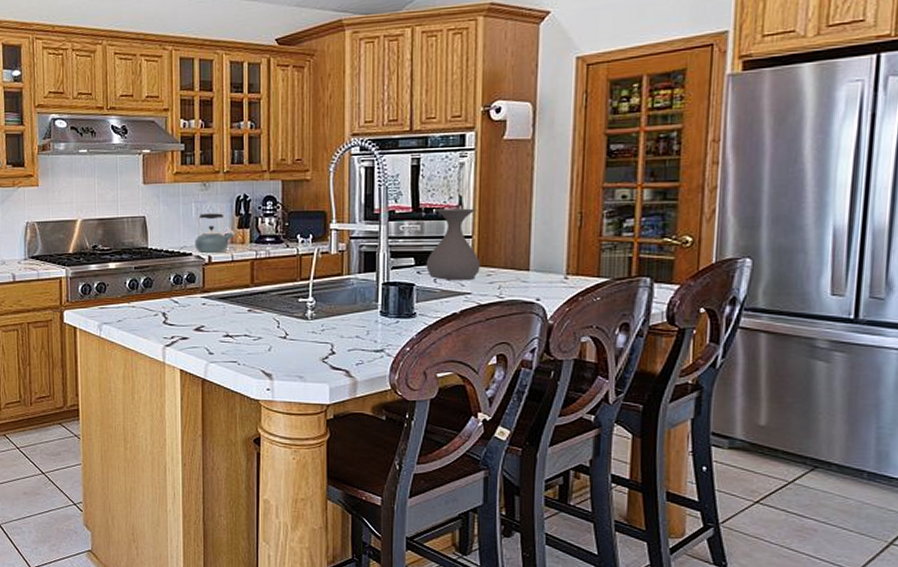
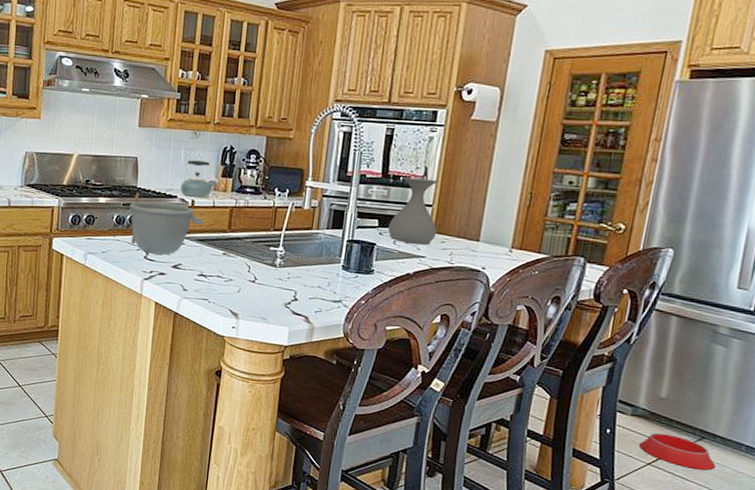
cooking pot: none [131,253,224,318] -> present [118,192,204,255]
pet bowl: none [742,465,836,504] -> present [638,432,716,471]

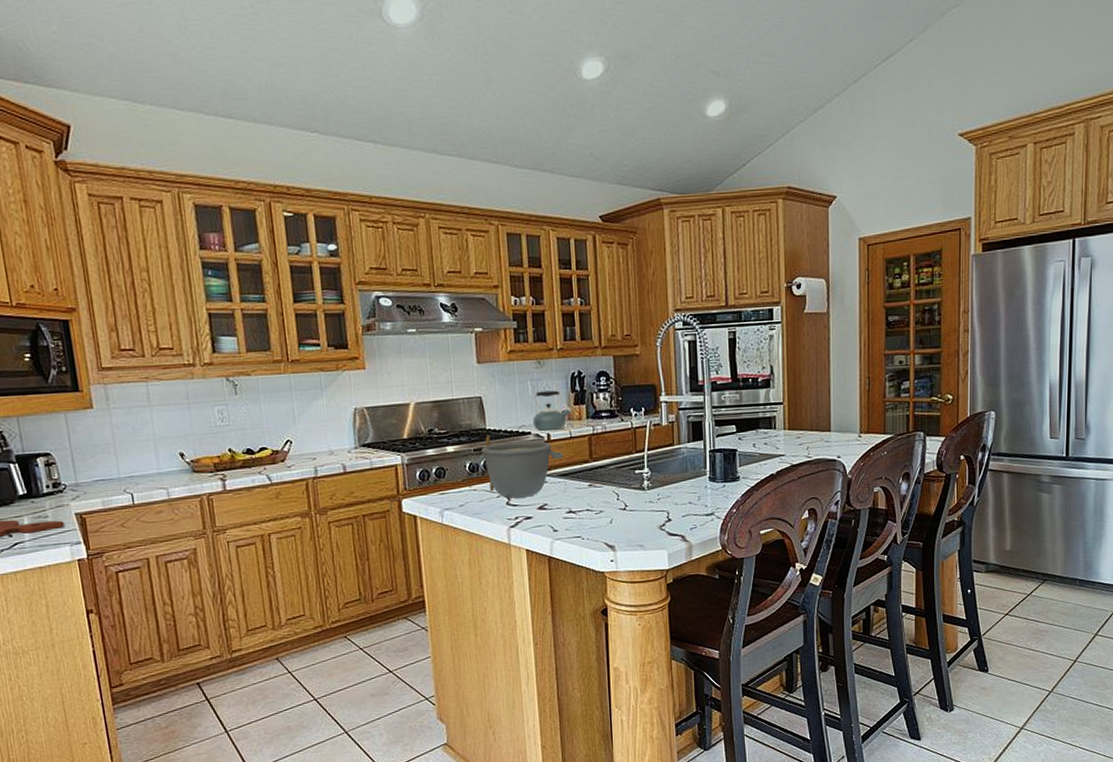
vase: present [388,177,440,245] -> none [746,377,791,444]
pet bowl: present [638,432,716,471] -> none [995,582,1059,611]

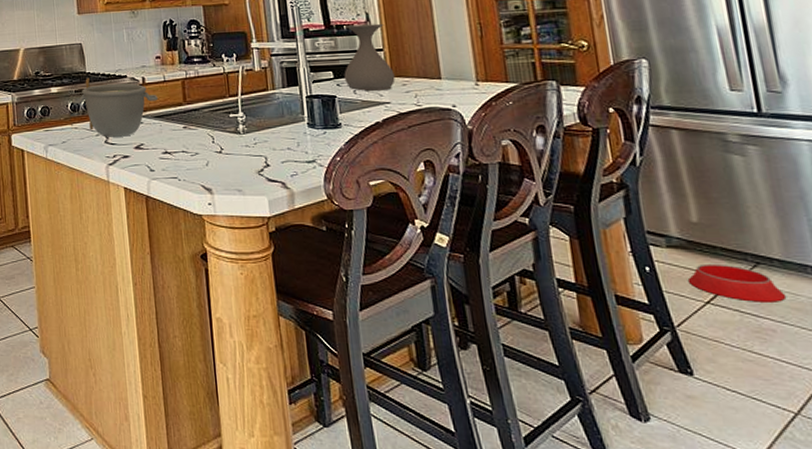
kettle: present [532,390,573,432] -> none [128,37,166,76]
vase: none [746,377,791,444] -> present [344,23,396,91]
pet bowl: none [995,582,1059,611] -> present [687,263,787,302]

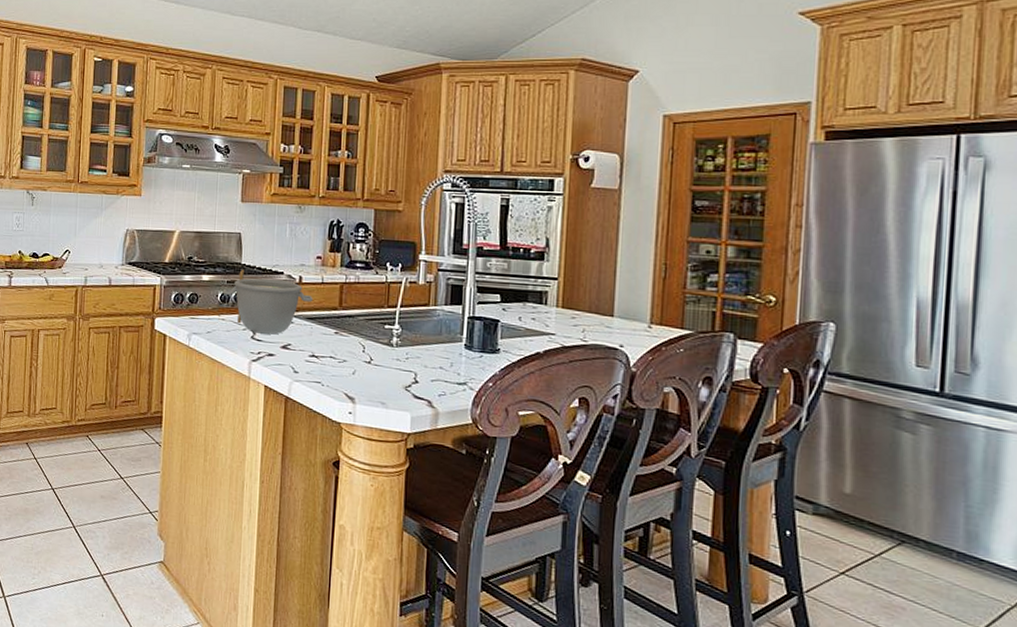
vase: present [344,23,396,91] -> none [511,249,565,321]
pet bowl: present [687,263,787,302] -> none [826,535,925,582]

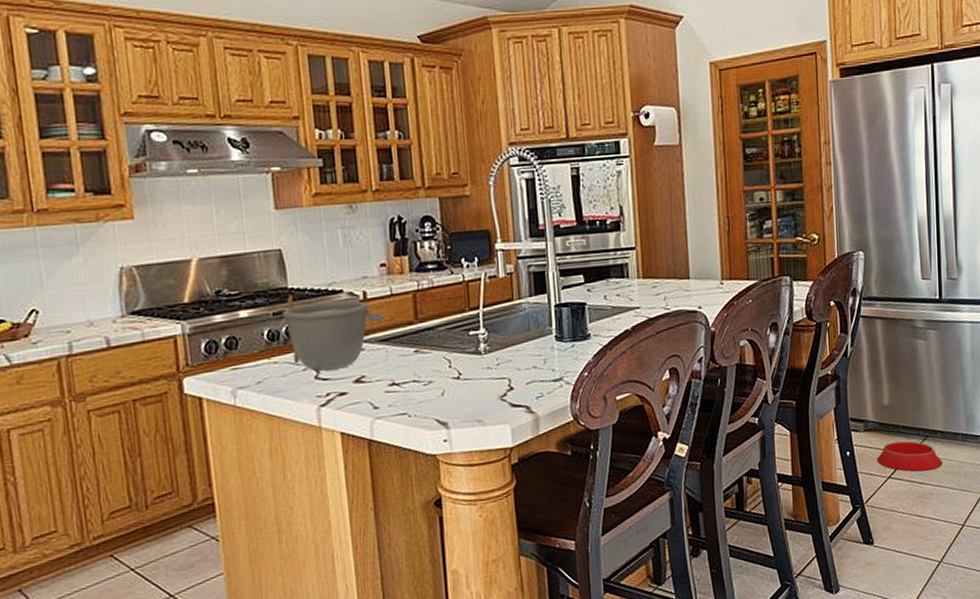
pet bowl: none [826,535,925,582] -> present [876,441,943,472]

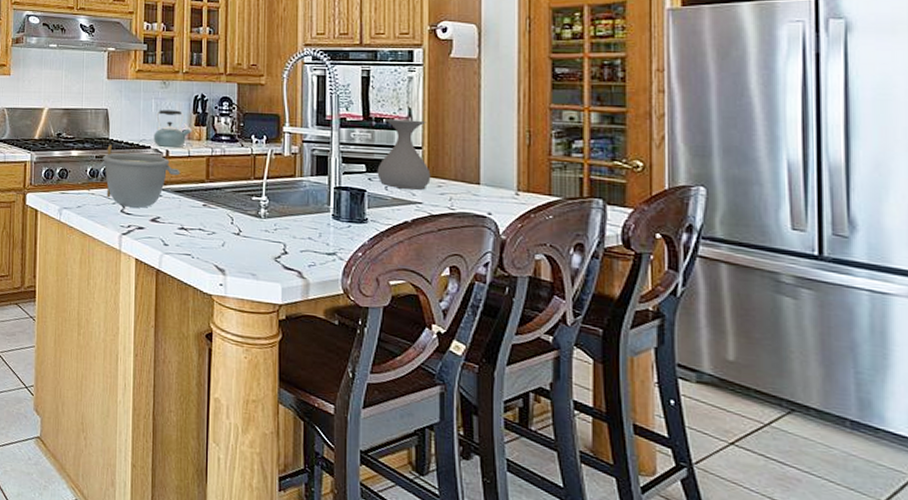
kettle: none [344,239,393,289] -> present [153,110,193,148]
vase: none [595,218,646,296] -> present [377,119,431,190]
pet bowl: present [876,441,943,472] -> none [713,404,818,452]

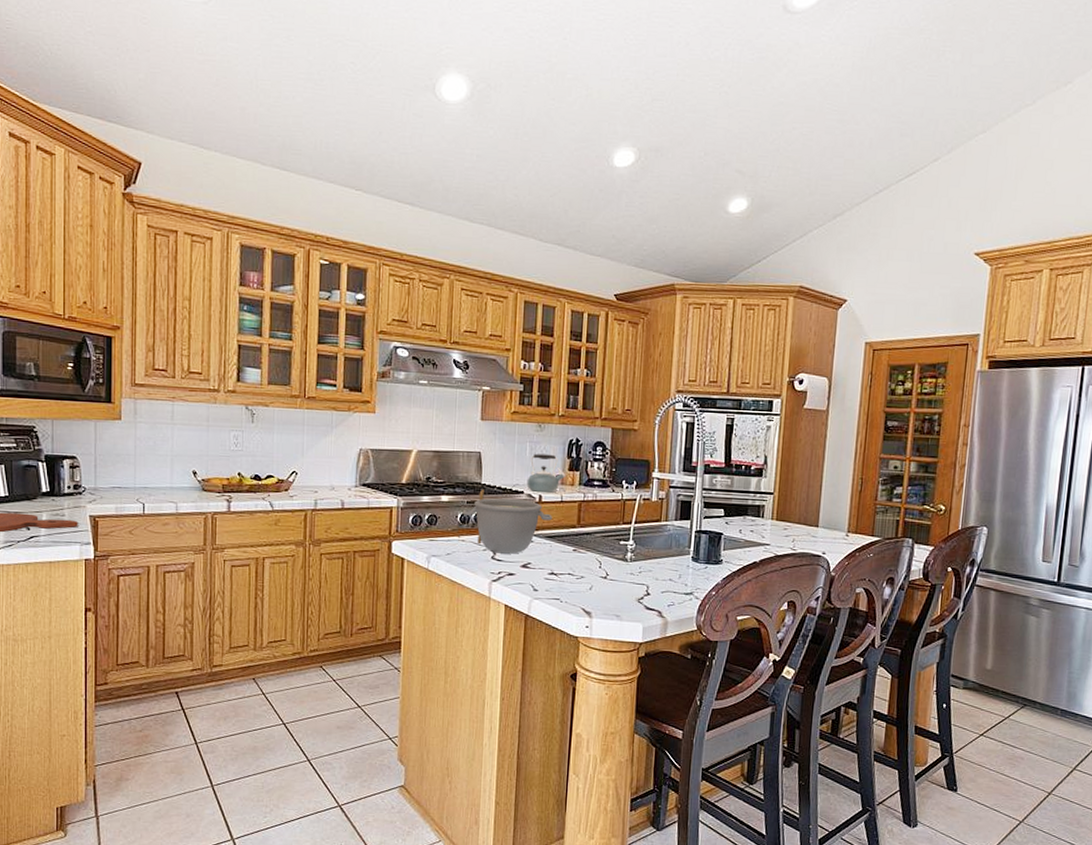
vase: present [377,119,431,190] -> none [733,466,779,532]

